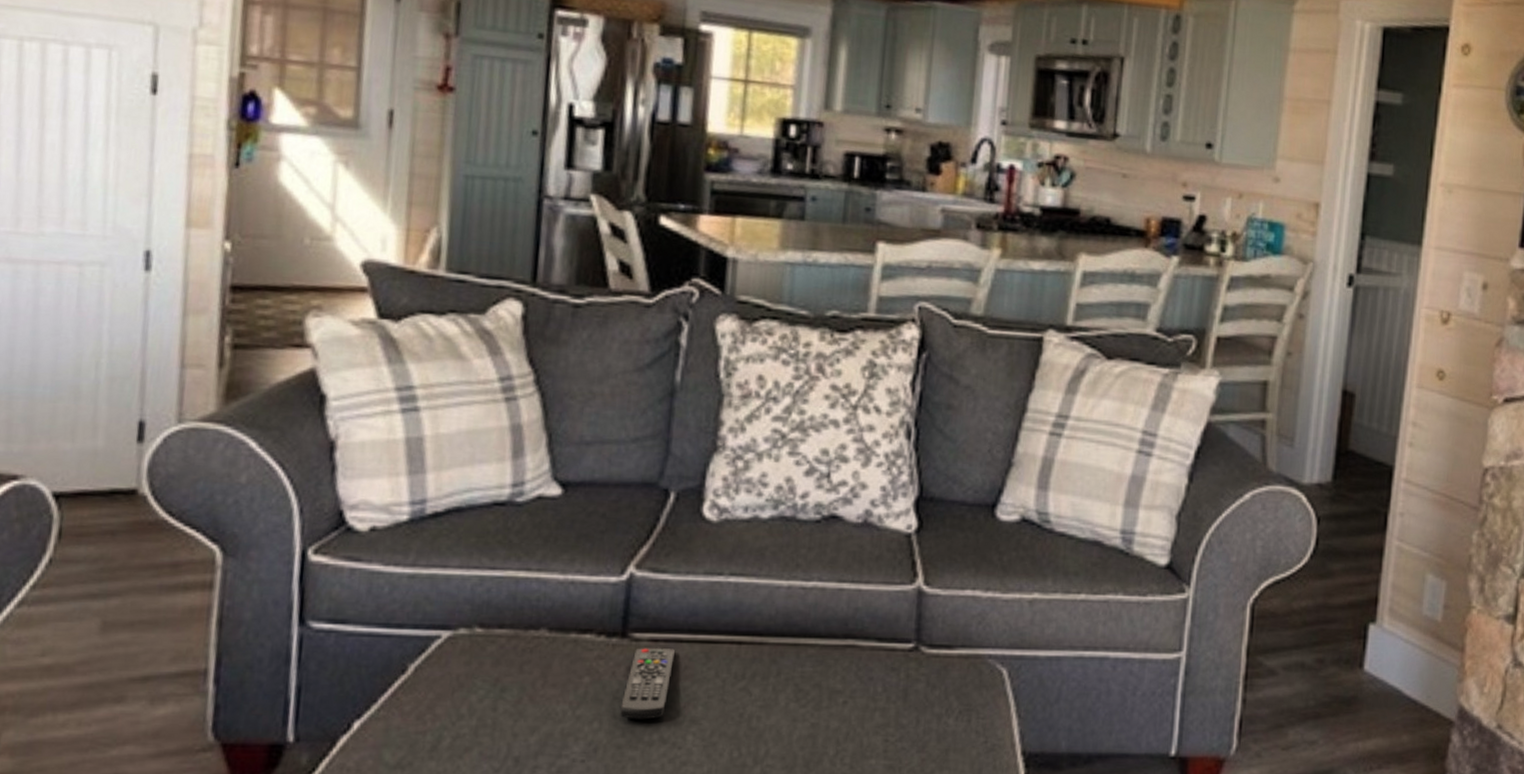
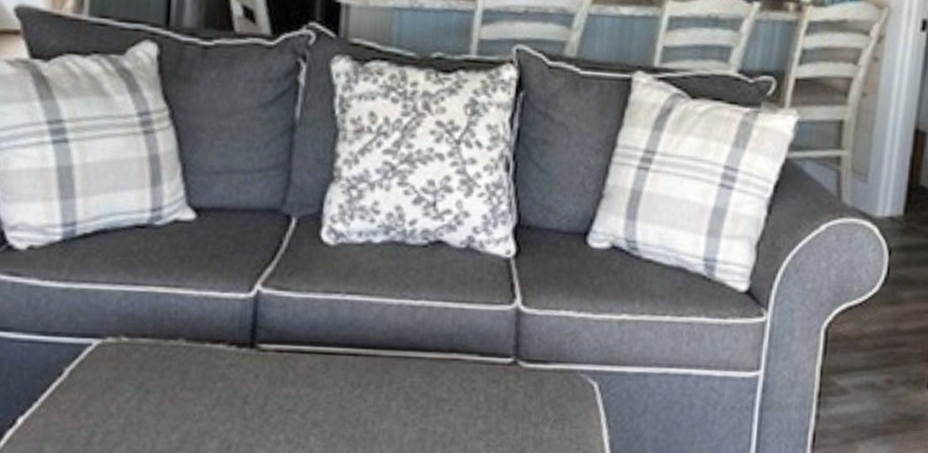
remote control: present [620,648,675,720] -> none [250,357,298,422]

